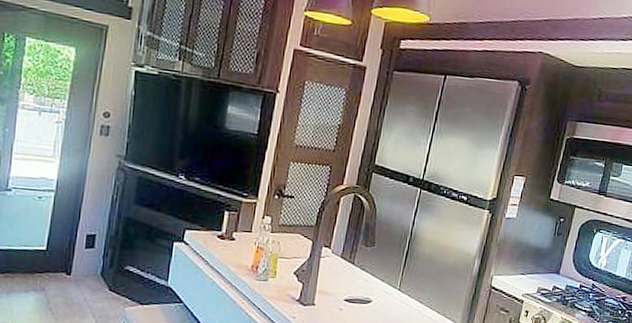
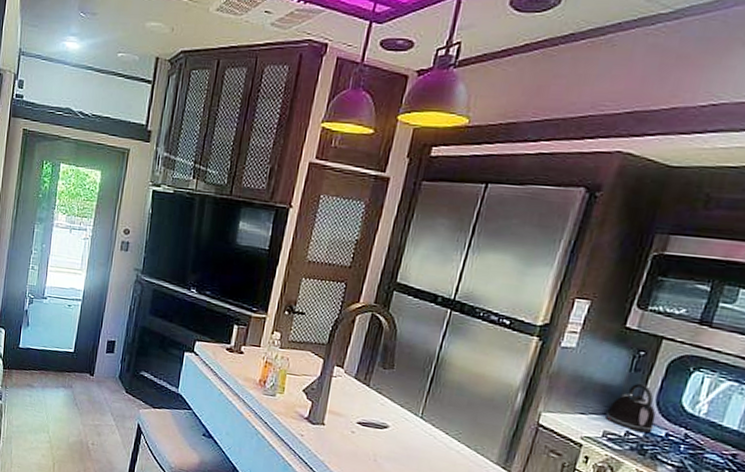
kettle: none [539,245,573,287] -> present [606,383,656,434]

